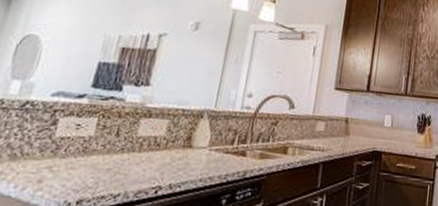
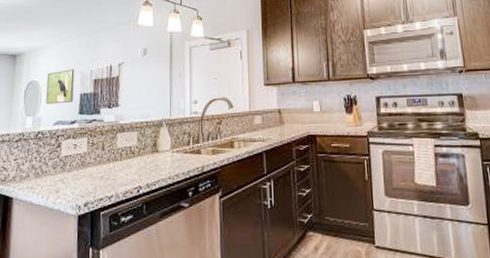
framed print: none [45,28,97,71] -> present [46,69,75,105]

